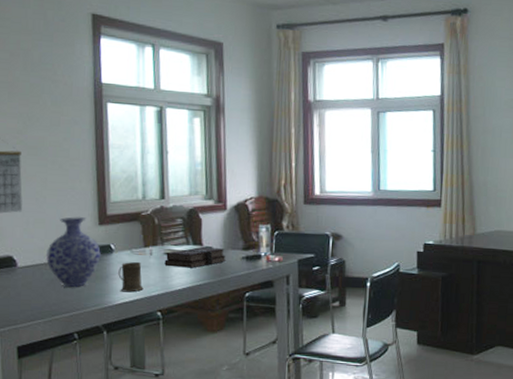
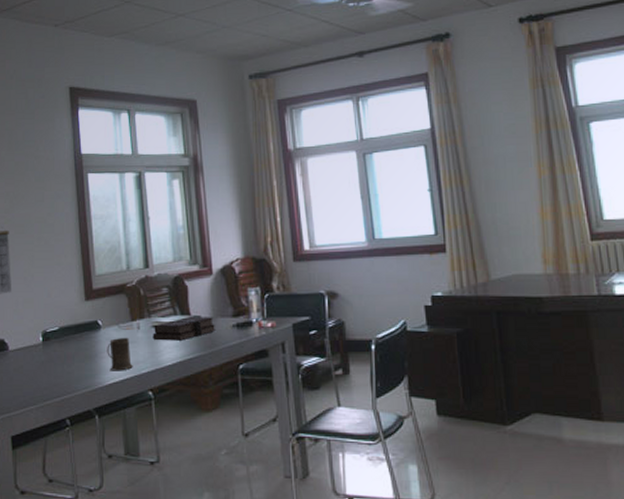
vase: present [46,217,102,287] -> none [36,294,90,368]

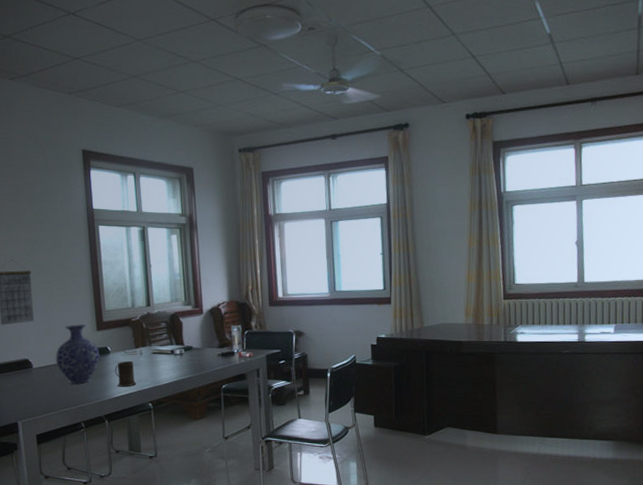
vase: none [36,294,90,368] -> present [56,324,101,384]
hardback book: present [153,317,216,341] -> none [153,347,205,365]

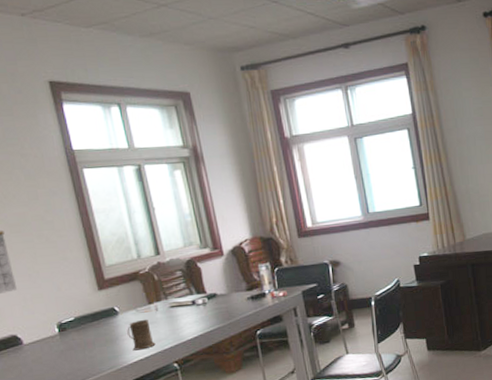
vase: present [56,324,101,384] -> none [50,285,108,355]

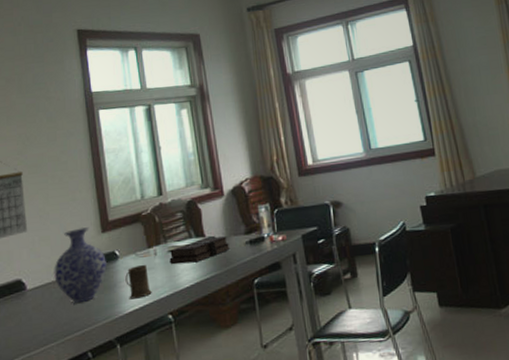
vase: none [50,285,108,355] -> present [54,227,108,303]
hardback book: none [171,293,233,319] -> present [169,236,231,265]

